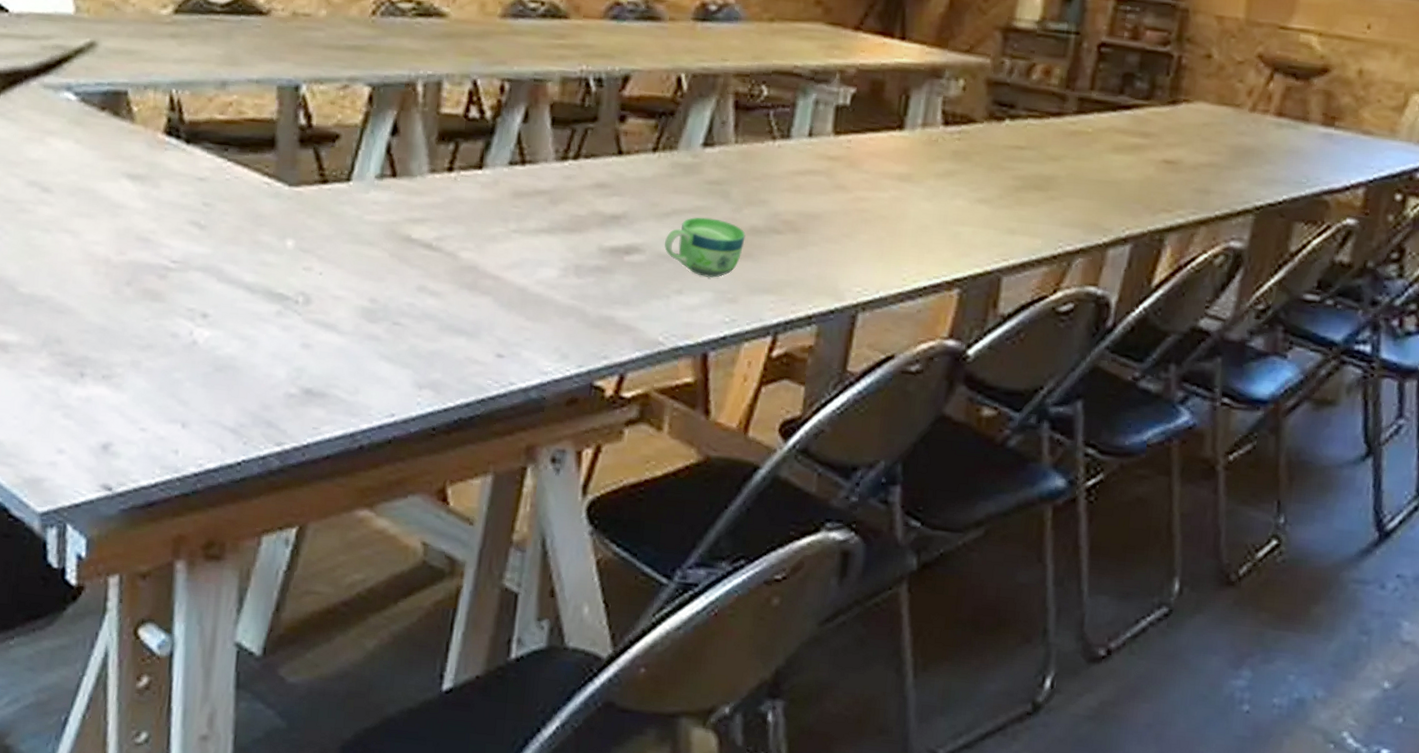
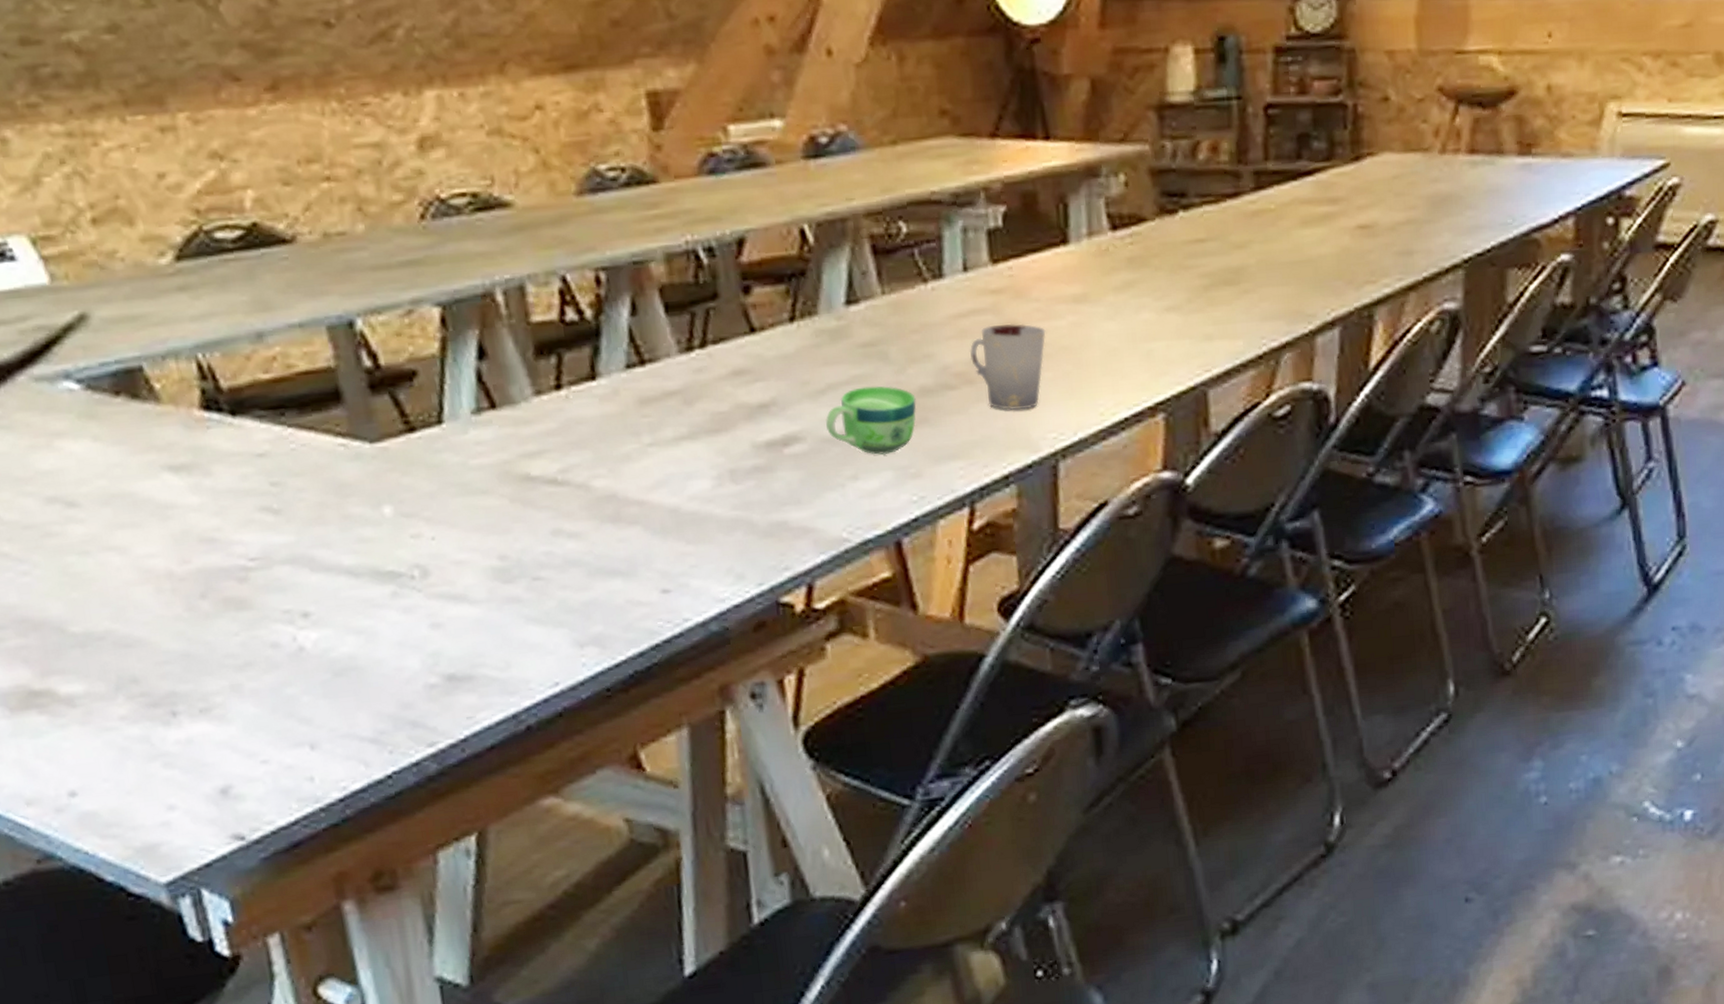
cup: none [799,185,869,263] -> present [969,323,1046,410]

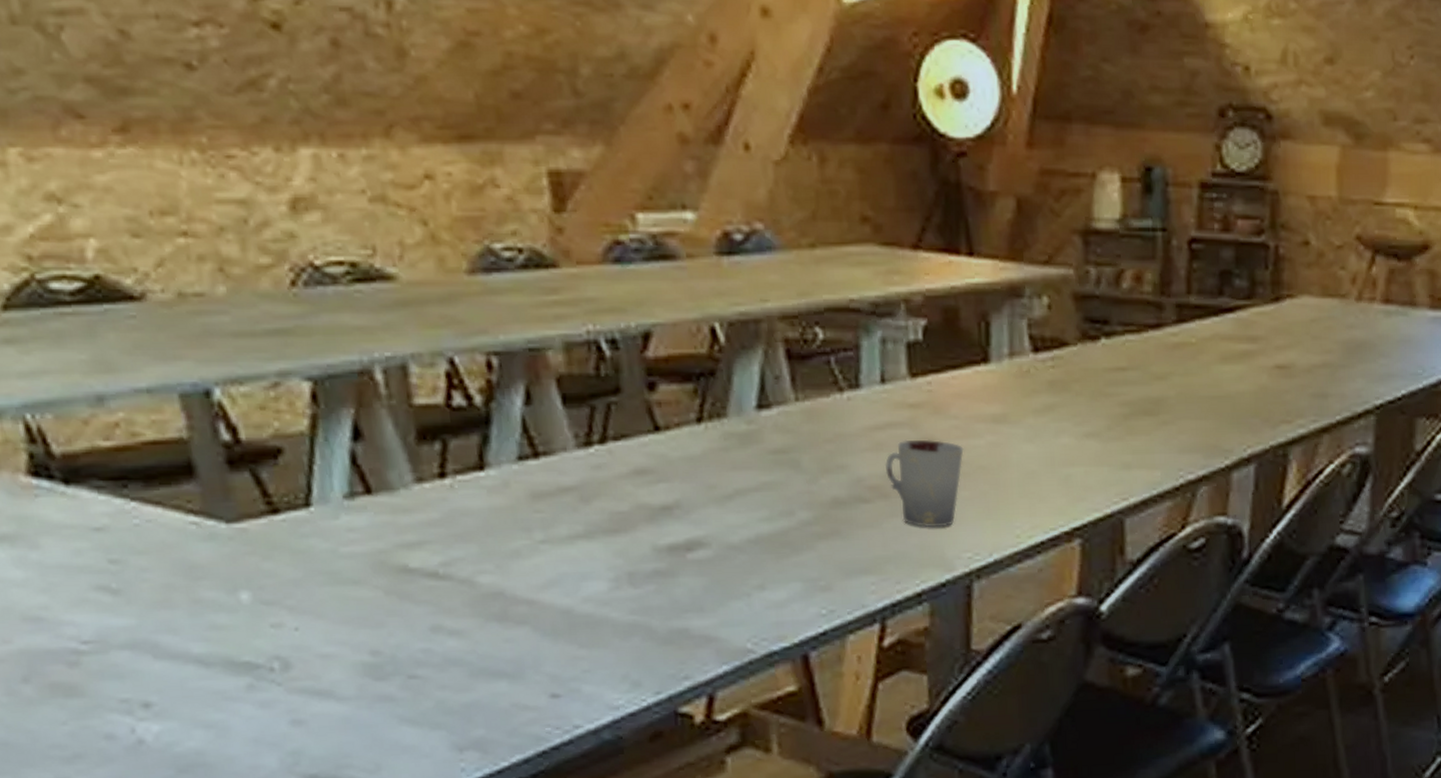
cup: present [826,386,917,455] -> none [732,494,829,565]

